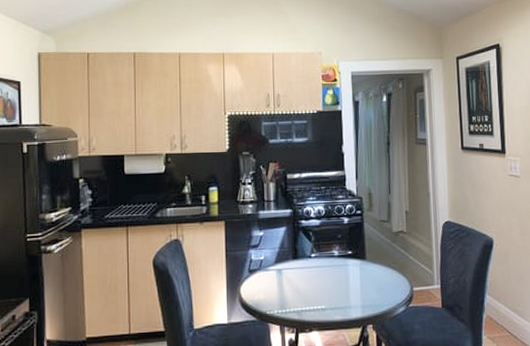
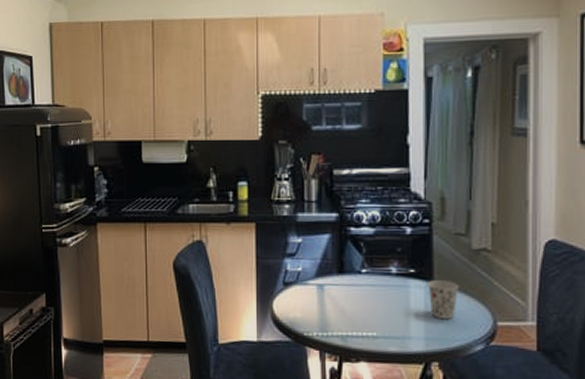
cup: none [362,258,385,289] -> present [428,280,460,319]

